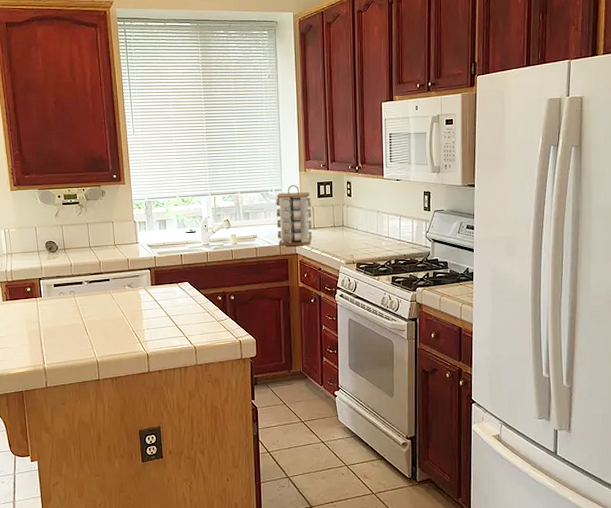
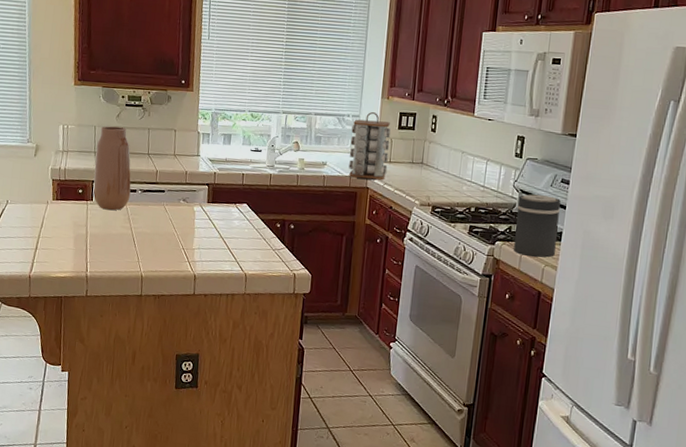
vase: none [39,225,77,304] -> present [93,126,131,211]
cylinder: none [431,242,469,297] -> present [514,194,561,258]

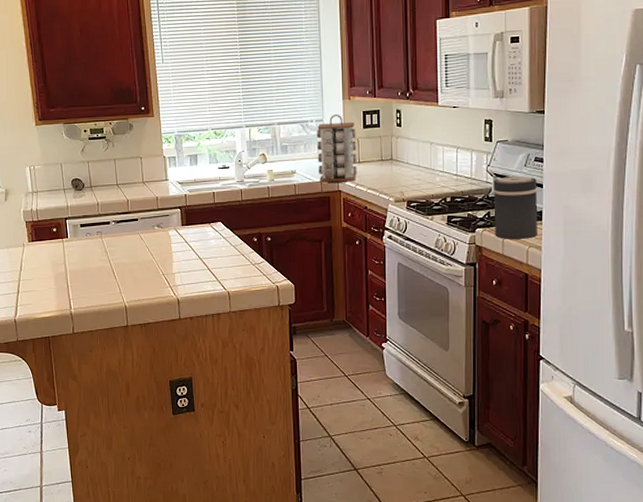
vase: present [93,126,131,211] -> none [65,161,104,245]

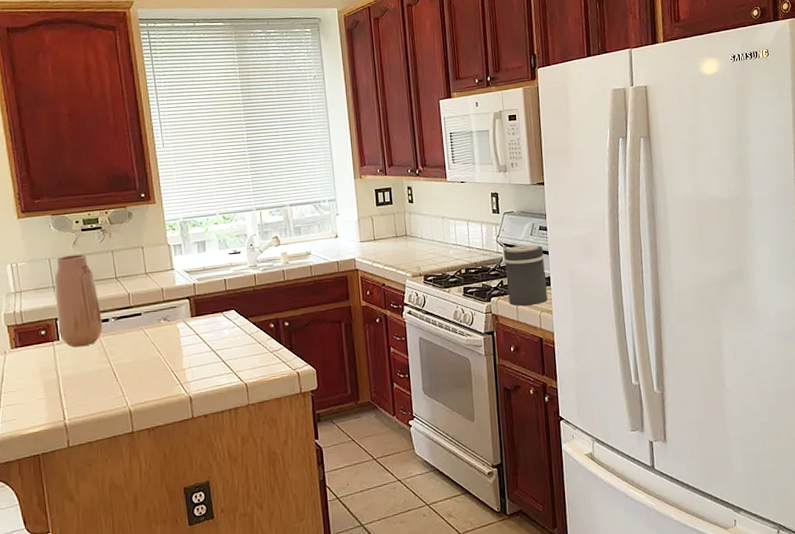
vase: none [65,161,104,245] -> present [54,254,103,348]
spice rack: present [316,114,358,183] -> none [330,193,374,262]

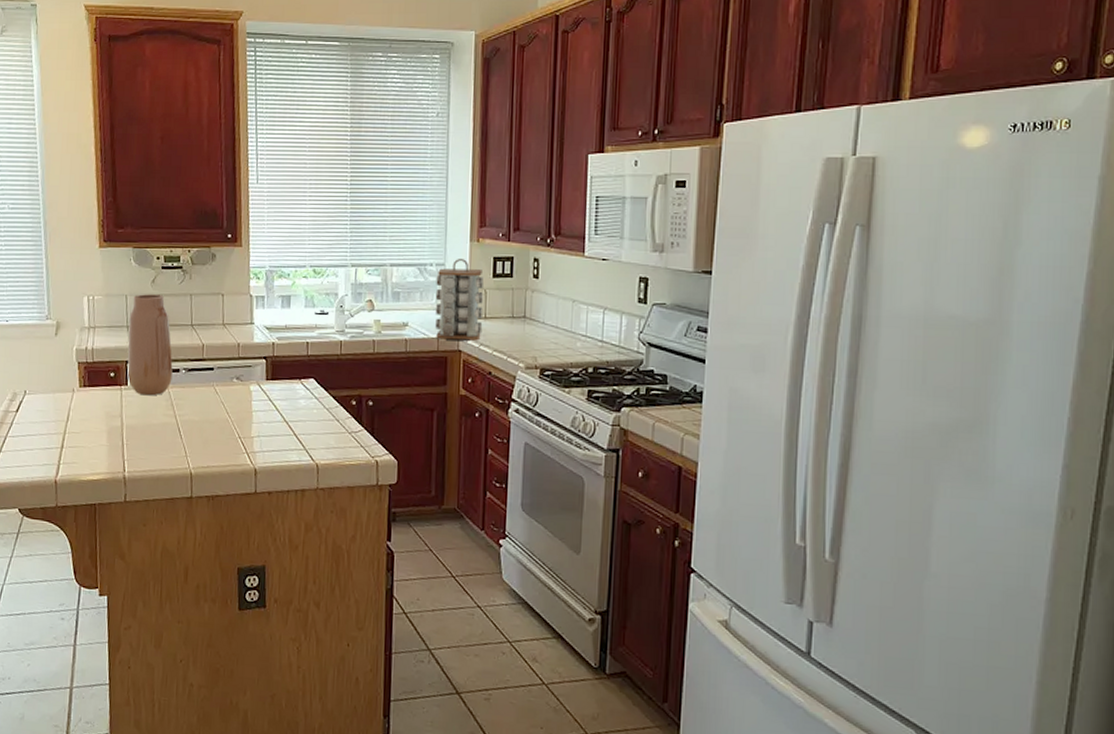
spice rack: none [330,193,374,262] -> present [435,258,485,341]
cylinder: present [503,244,548,306] -> none [644,347,698,424]

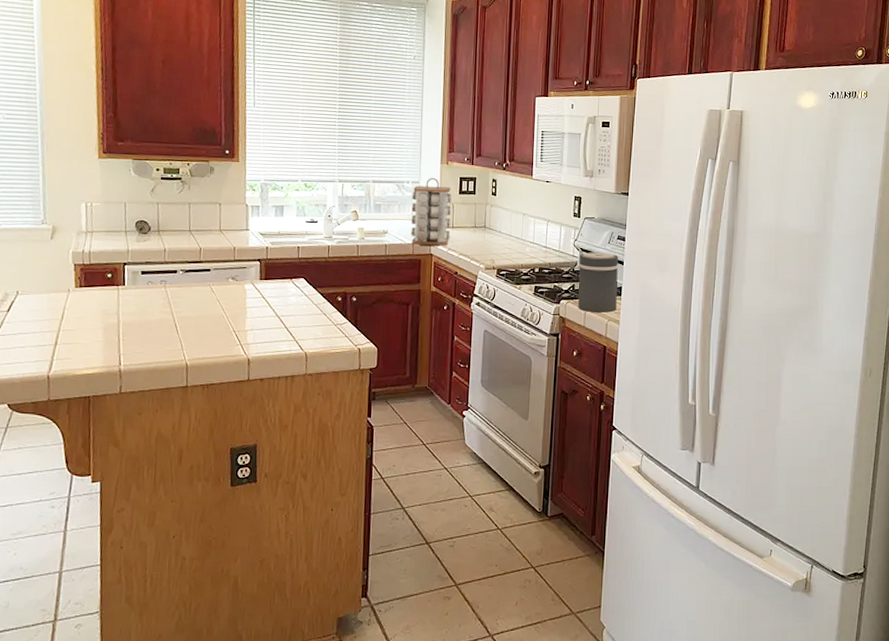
vase: present [127,294,173,396] -> none [125,202,171,295]
cylinder: none [644,347,698,424] -> present [578,252,618,313]

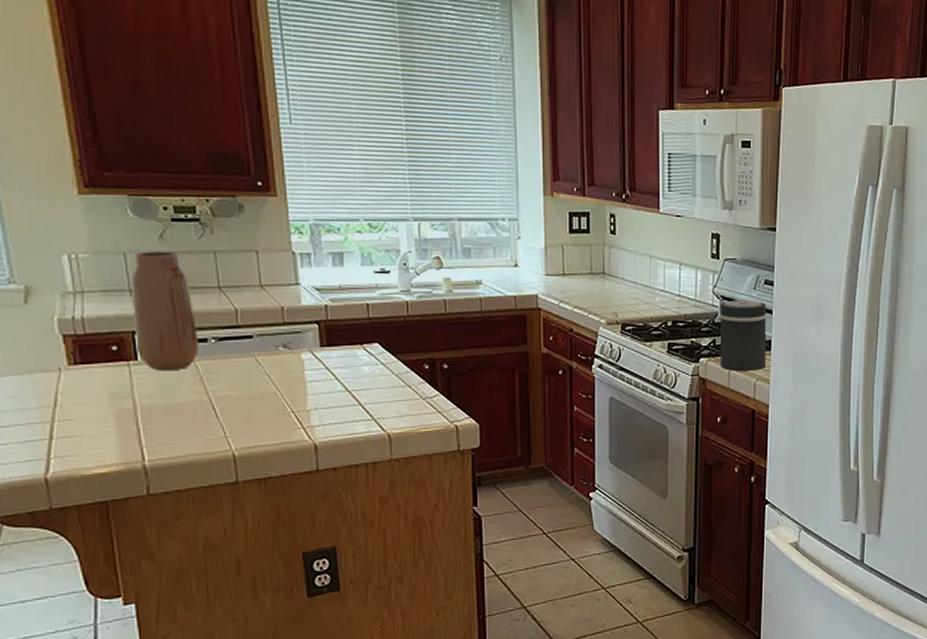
vase: none [125,202,171,295] -> present [131,251,199,371]
spice rack: present [411,177,452,247] -> none [510,212,562,299]

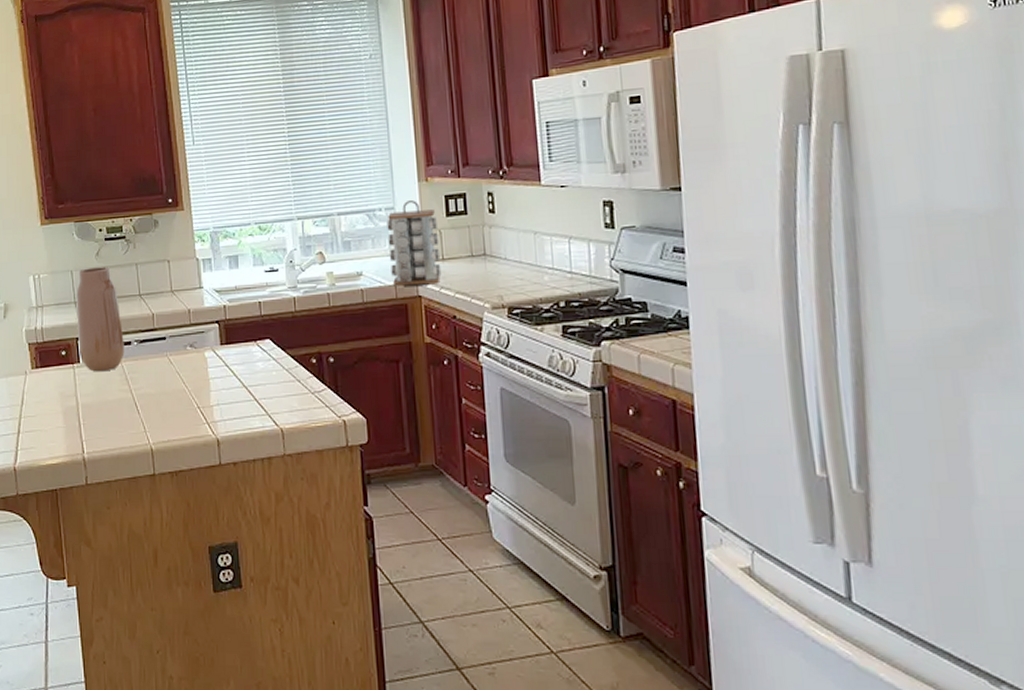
spice rack: none [510,212,562,299] -> present [387,199,442,287]
cylinder: present [719,300,766,371] -> none [620,272,684,354]

